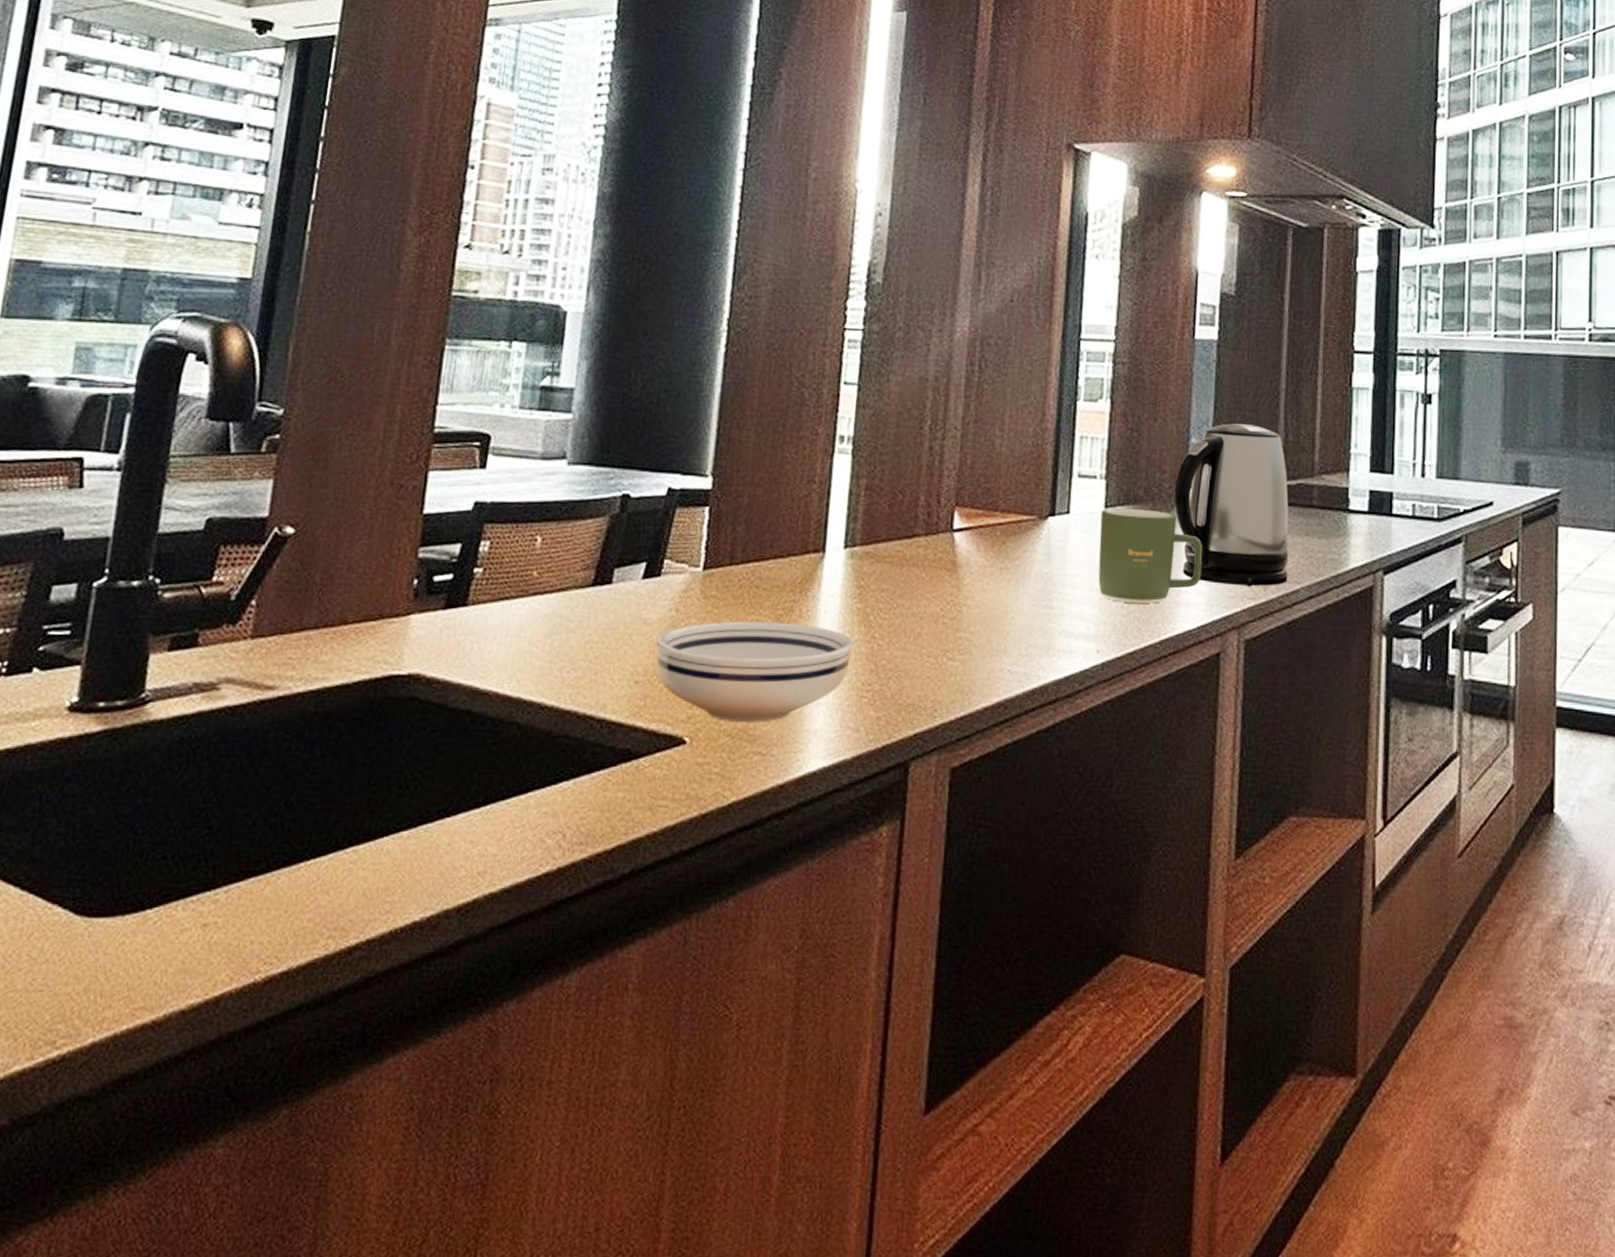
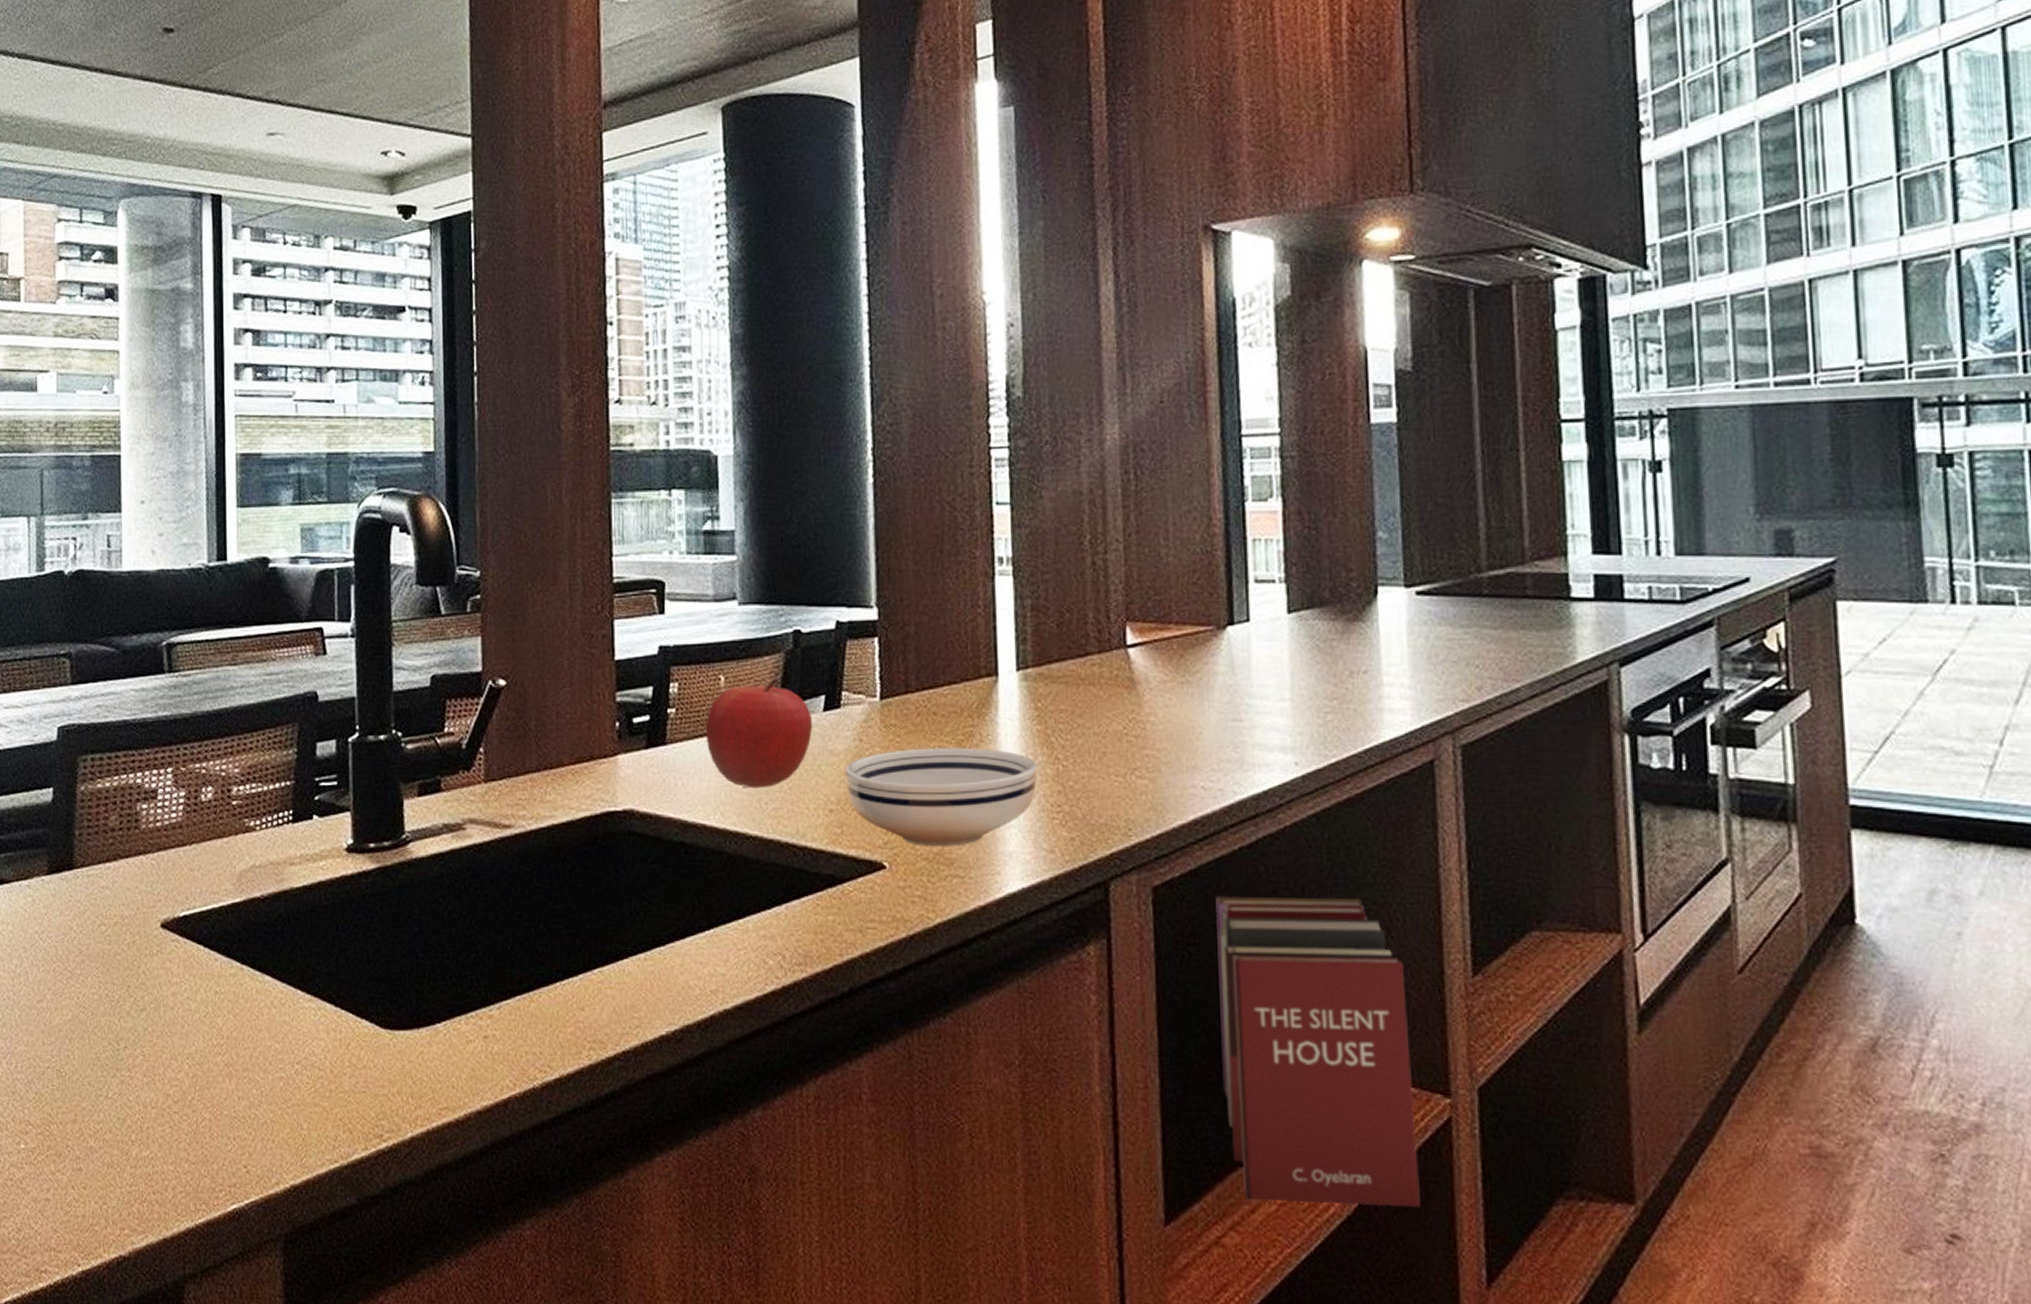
fruit: none [511,540,630,657] -> present [705,676,813,789]
books: none [996,779,1176,1089] -> present [1216,896,1420,1209]
mug: present [1098,508,1203,604] -> none [1284,611,1405,711]
kettle: present [1173,423,1289,588] -> none [1363,512,1505,690]

